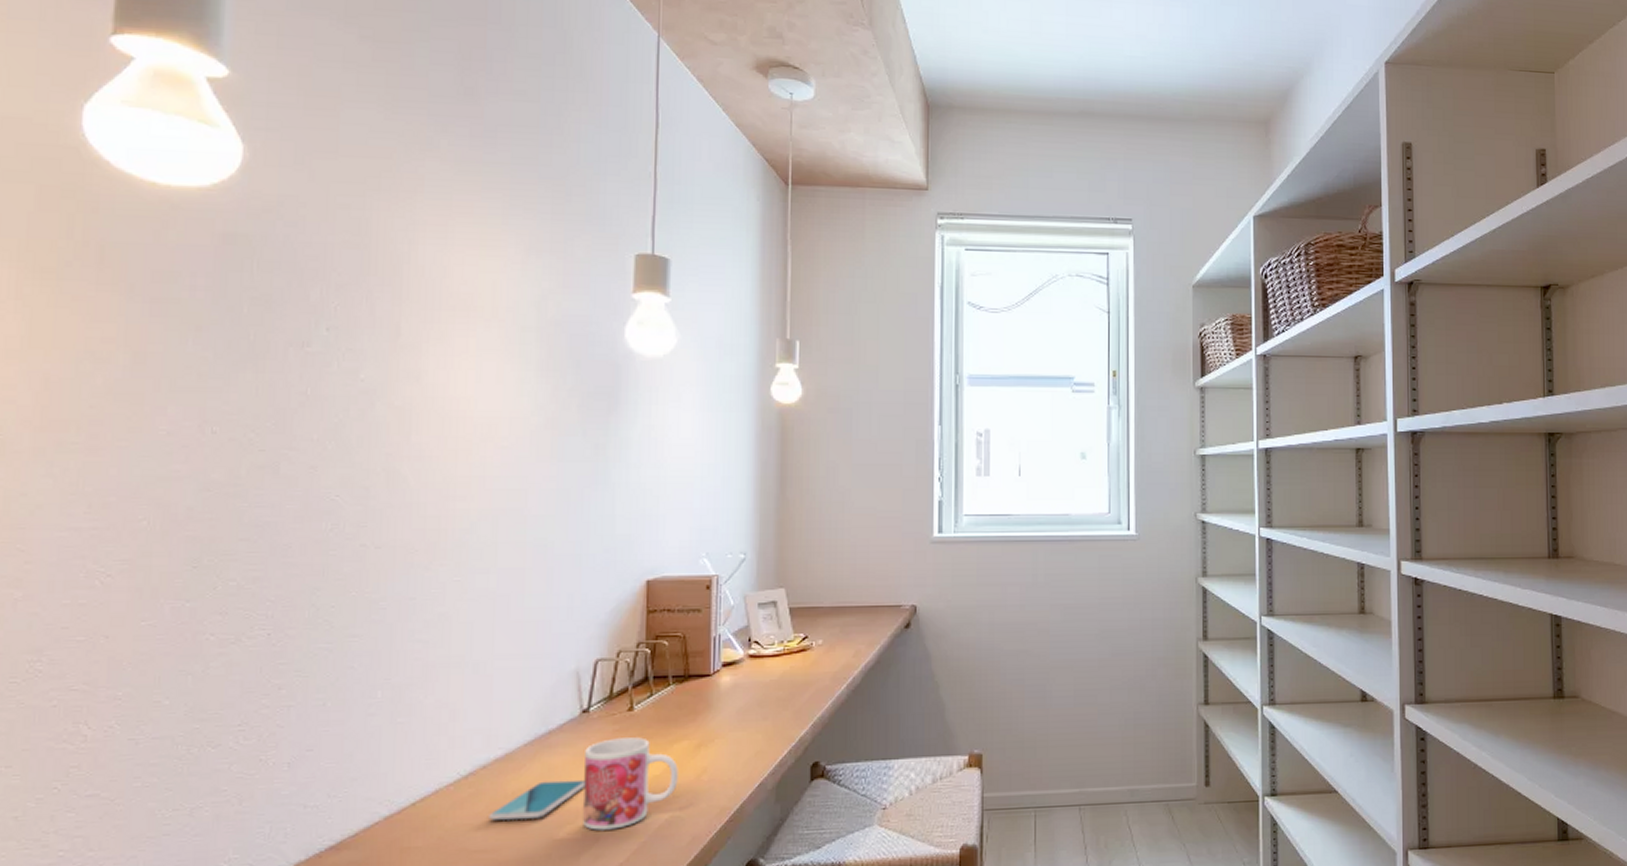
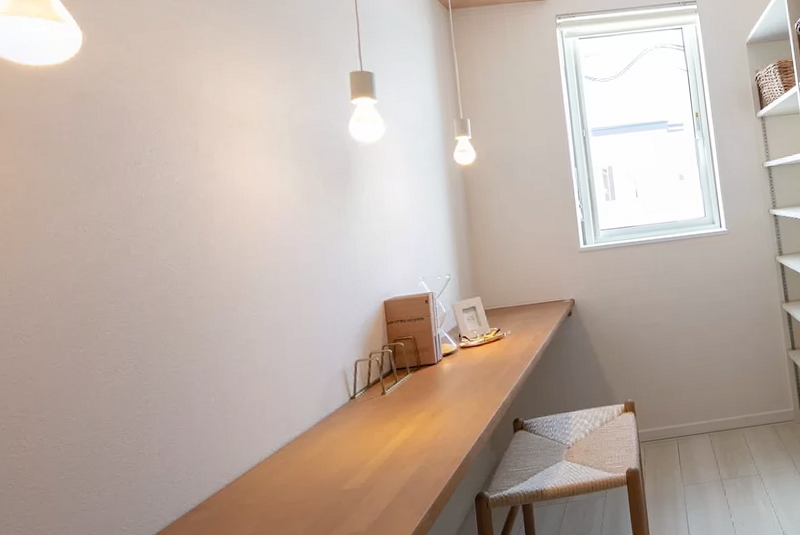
smartphone: present [489,779,586,820] -> none [295,446,359,481]
mug: present [583,737,678,830] -> none [356,413,422,482]

